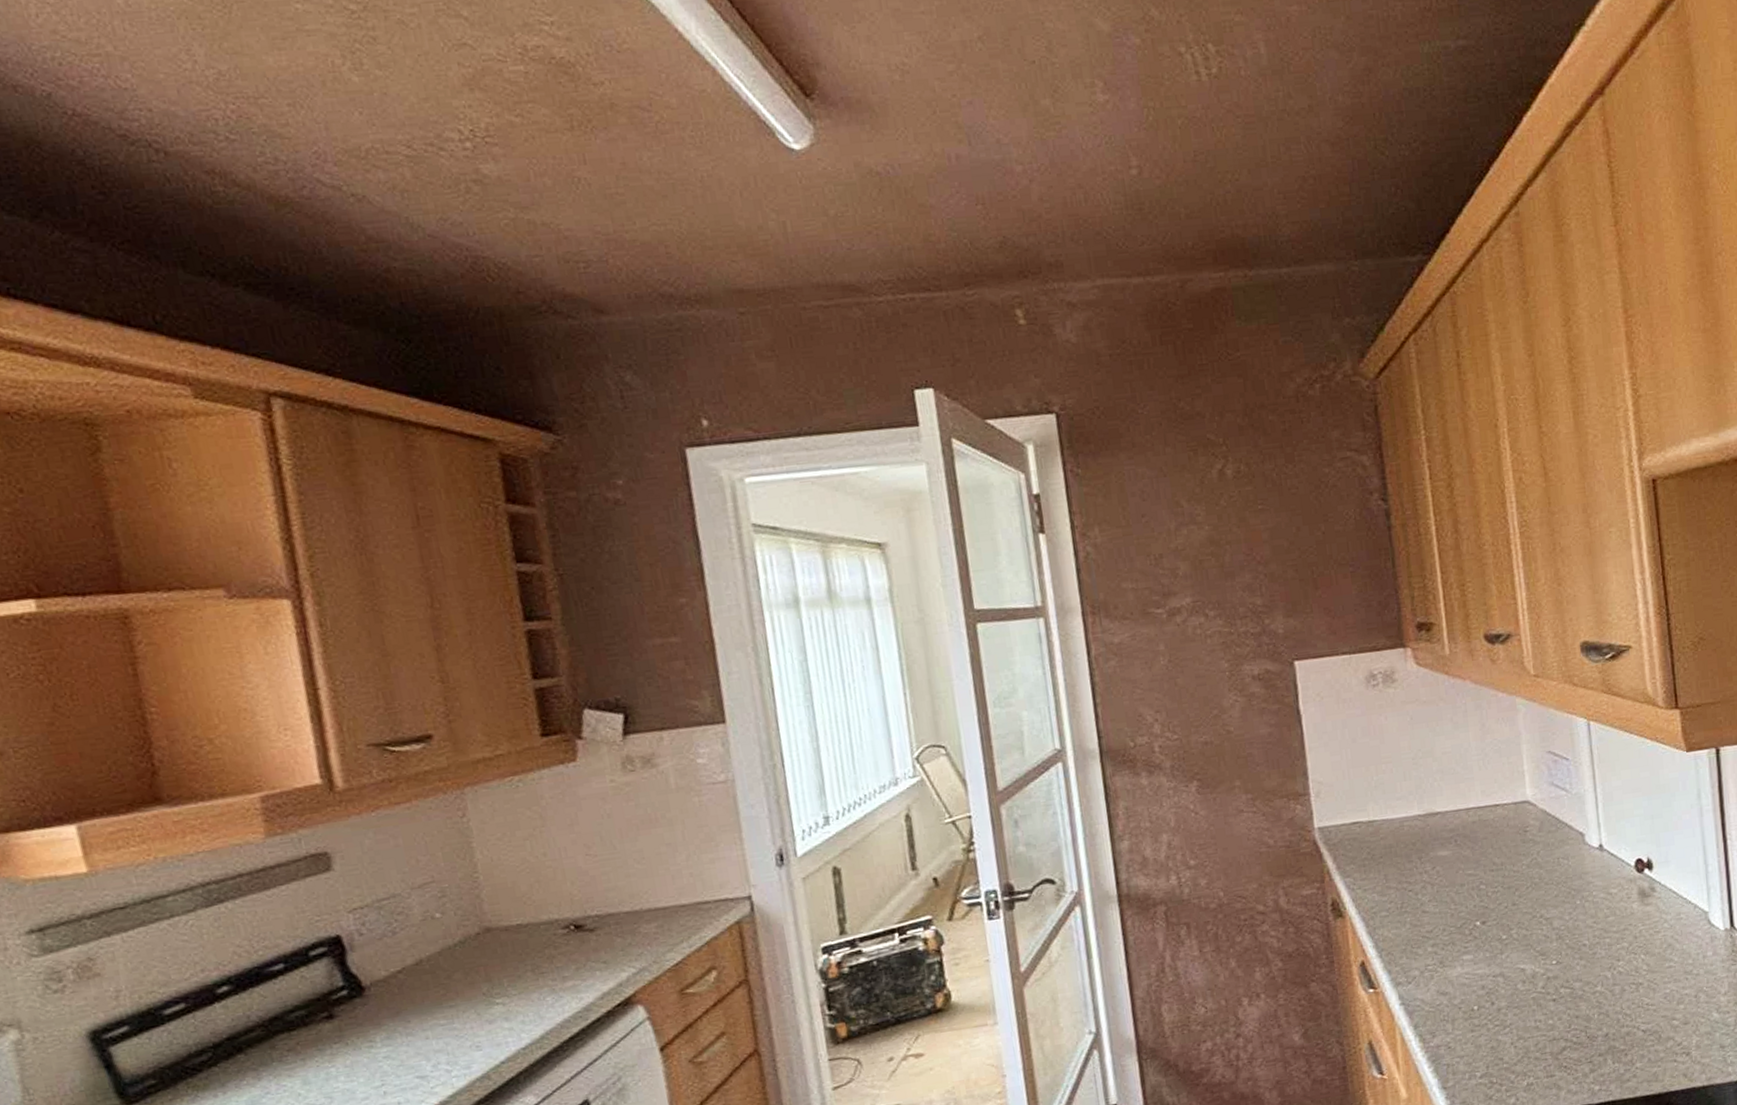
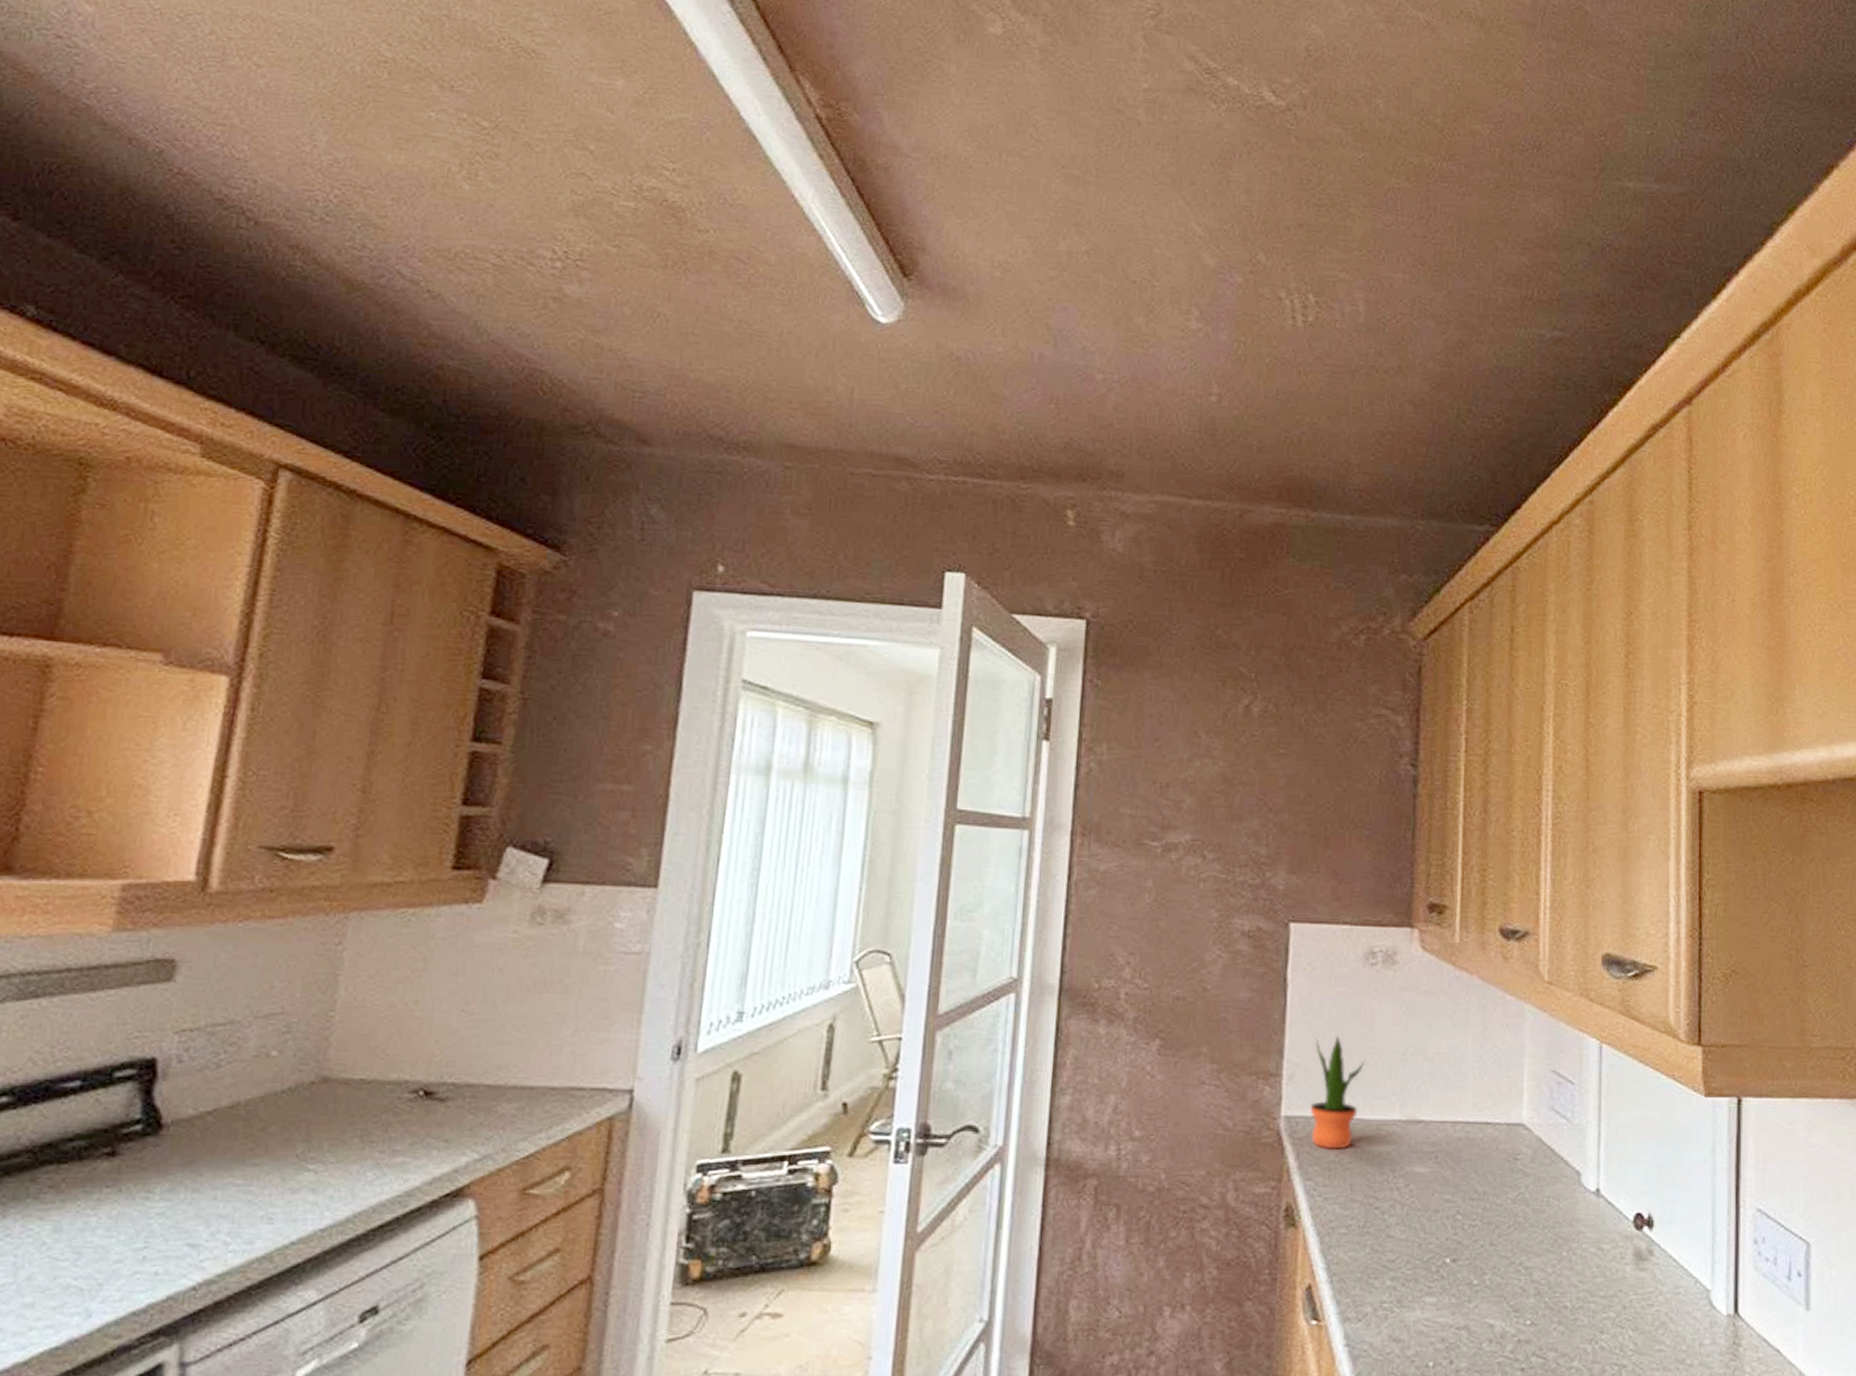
potted plant: none [1334,752,1382,849] -> present [1310,1035,1366,1150]

